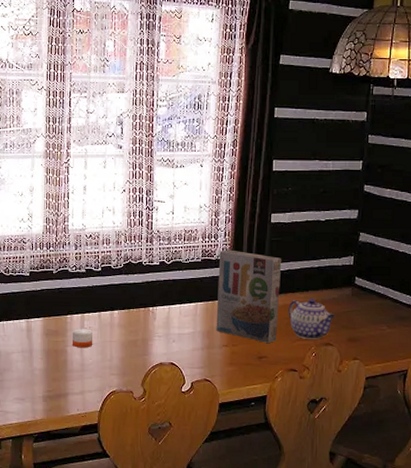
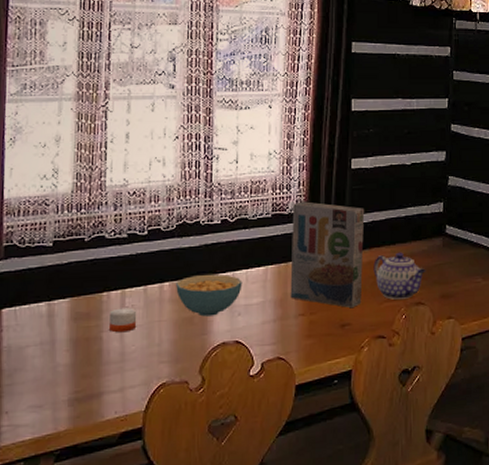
cereal bowl: none [123,306,177,341] -> present [176,274,242,317]

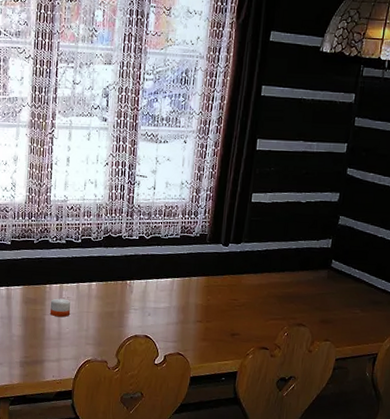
cereal bowl: present [176,274,242,317] -> none [101,279,153,314]
cereal box: present [290,201,365,309] -> none [191,227,260,322]
teapot: present [373,252,426,300] -> none [263,279,310,320]

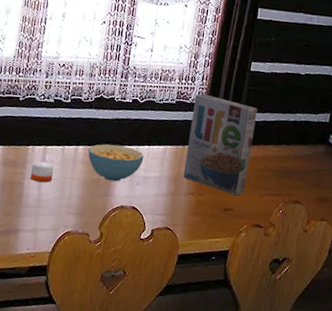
cereal bowl: none [101,279,153,314] -> present [88,144,144,182]
cereal box: none [191,227,260,322] -> present [183,94,258,196]

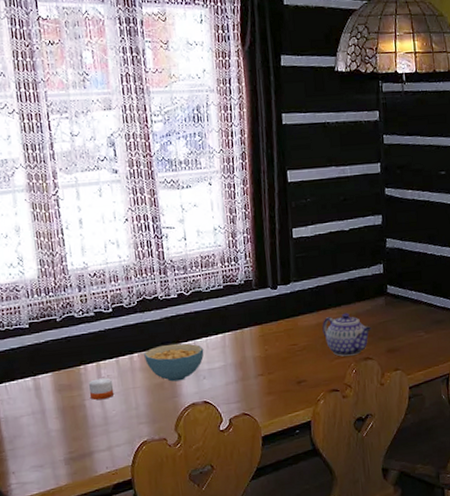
cereal box: present [183,94,258,196] -> none [242,272,314,367]
teapot: none [259,152,307,196] -> present [322,312,372,357]

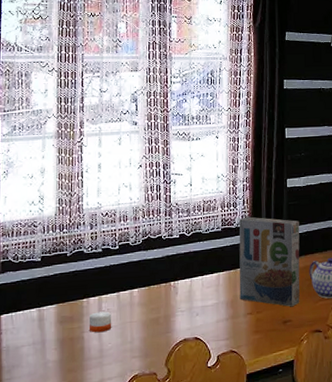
cereal bowl: present [144,343,204,382] -> none [144,280,199,317]
cereal box: none [242,272,314,367] -> present [239,216,300,307]

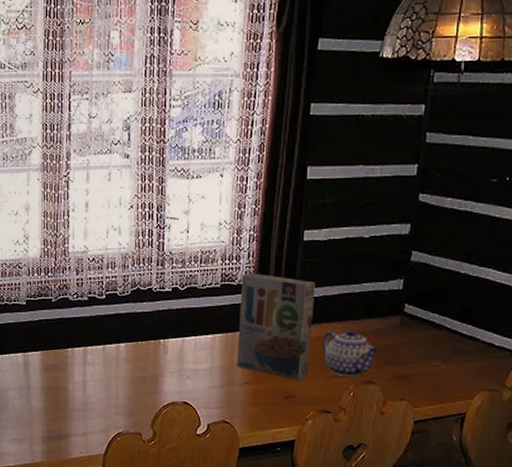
candle: present [88,311,112,333] -> none [73,363,97,385]

